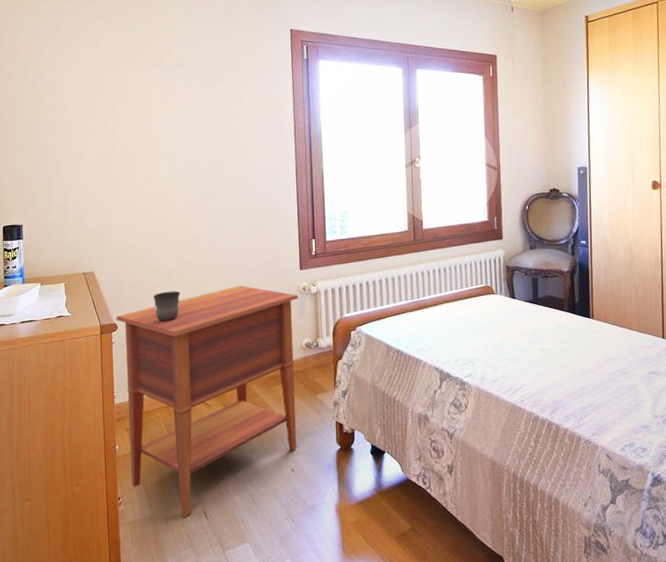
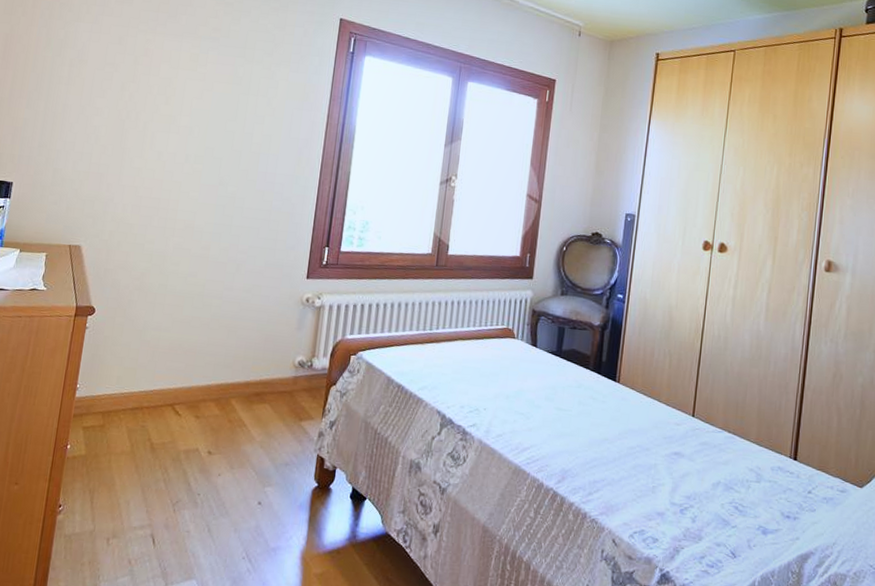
nightstand: present [115,285,299,518] -> none [76,285,300,540]
mug: present [153,291,181,322] -> none [139,279,171,314]

